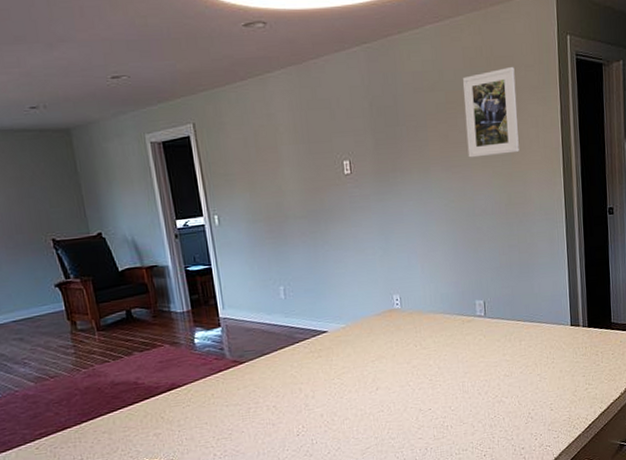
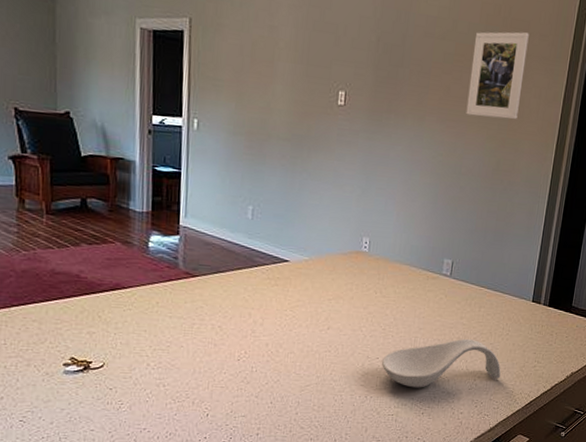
spoon rest: none [434,374,554,432] -> present [381,339,501,388]

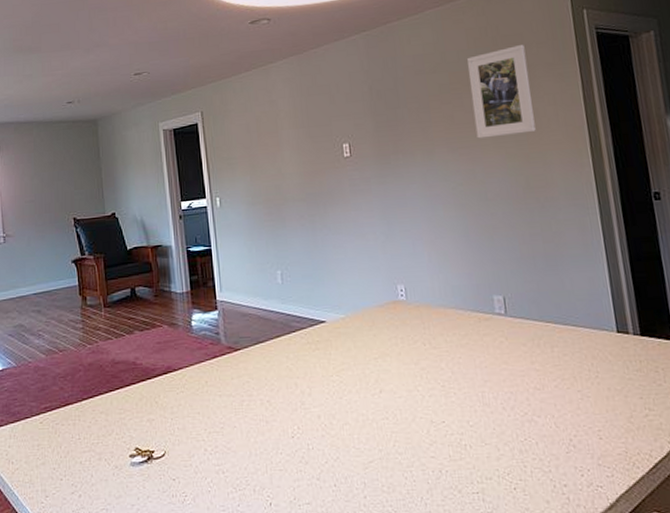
spoon rest: present [381,339,501,388] -> none [448,388,603,456]

